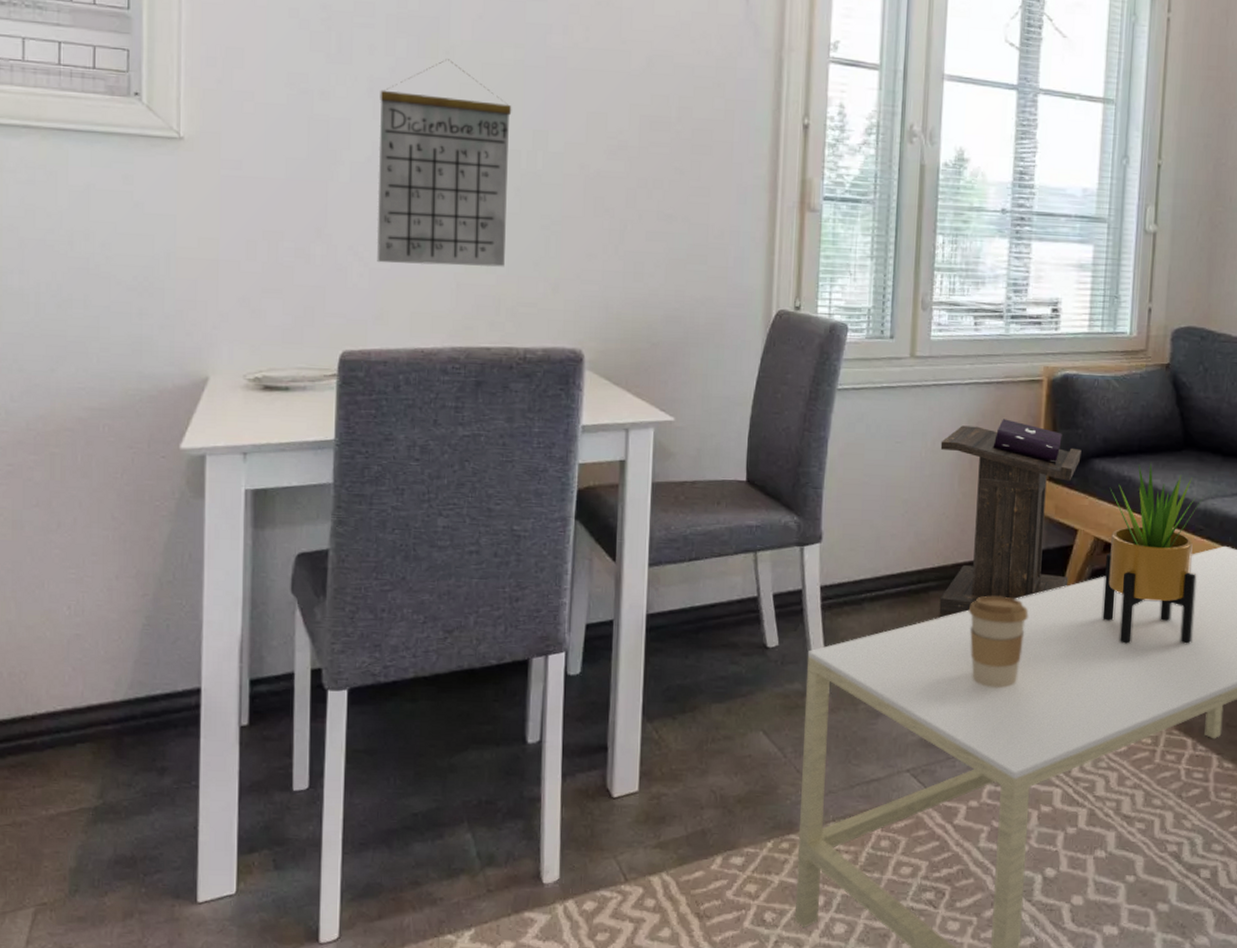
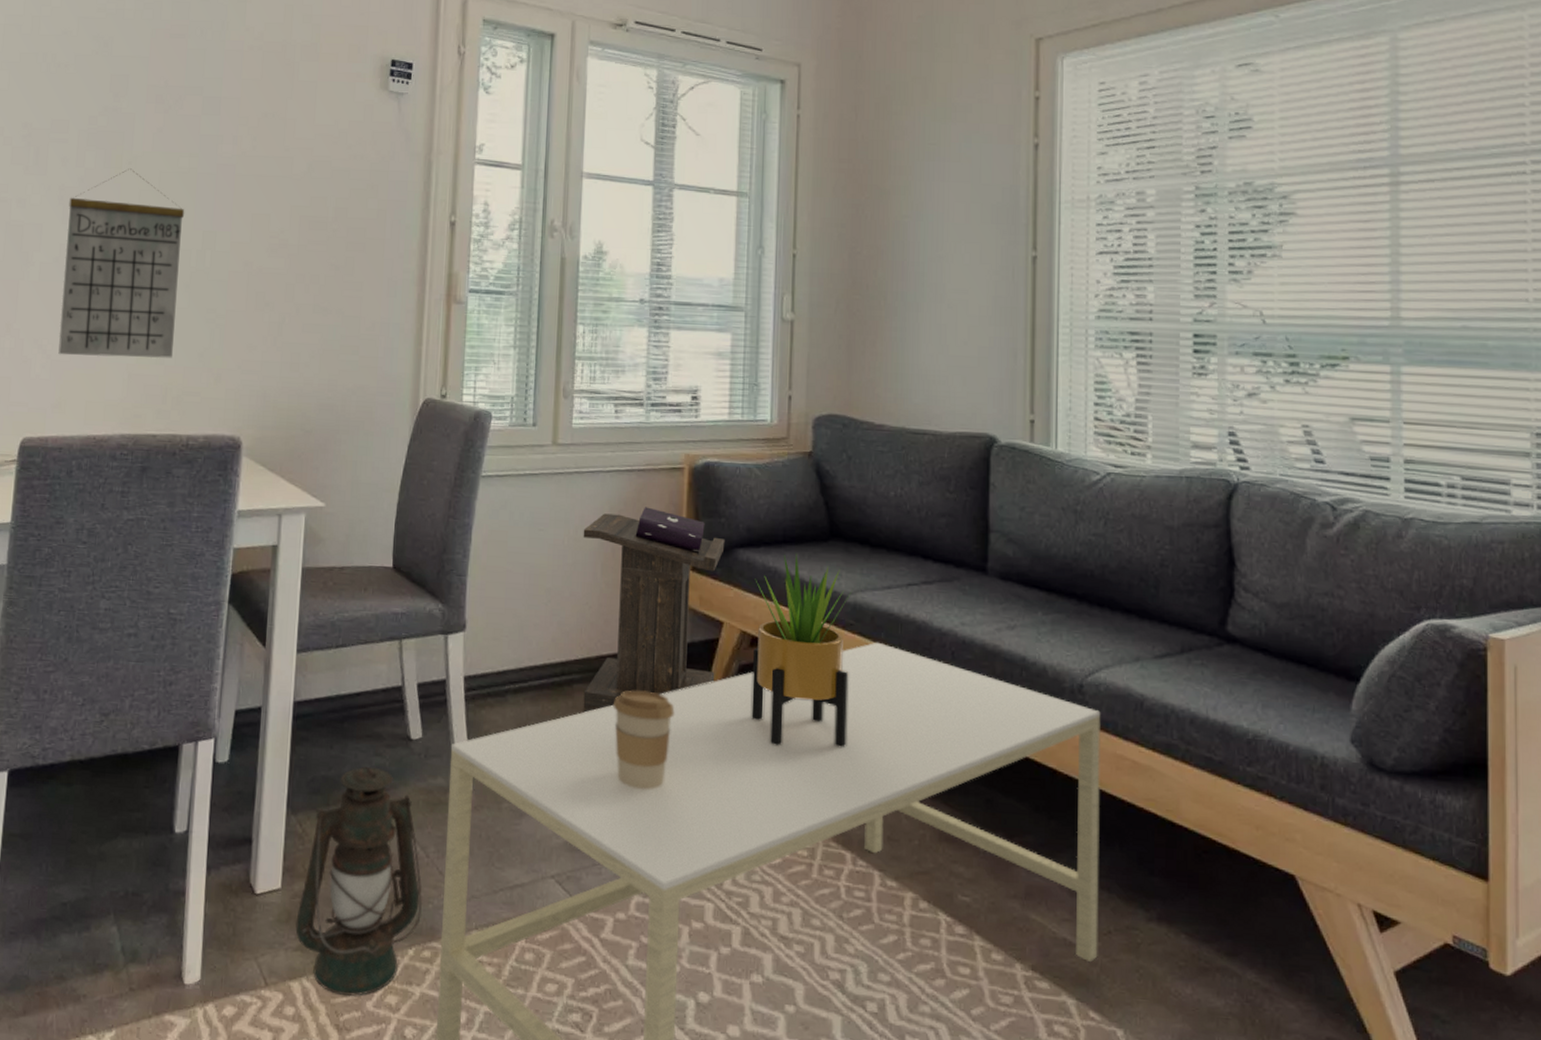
lantern: none [654,674,781,888] -> present [295,766,423,997]

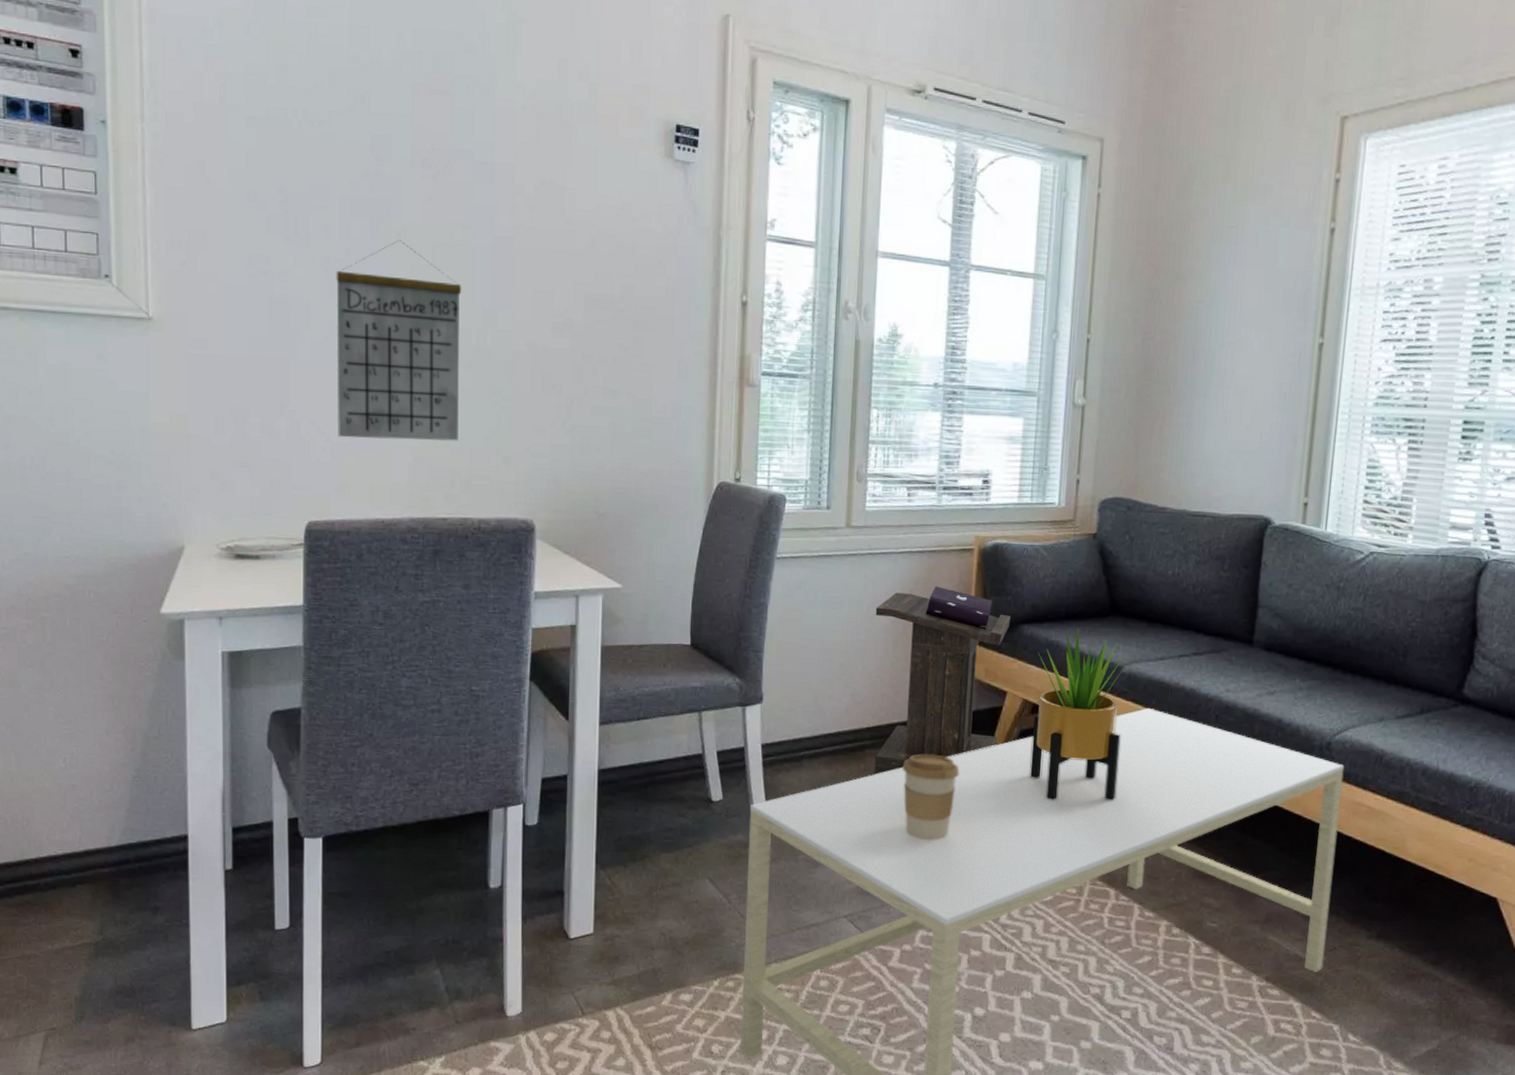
lantern: present [295,766,423,997] -> none [608,826,726,1022]

